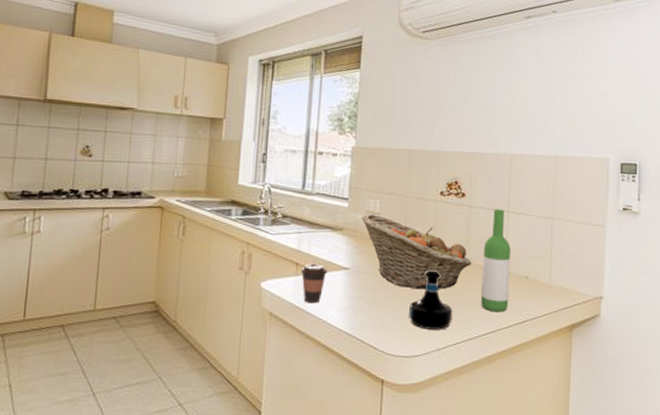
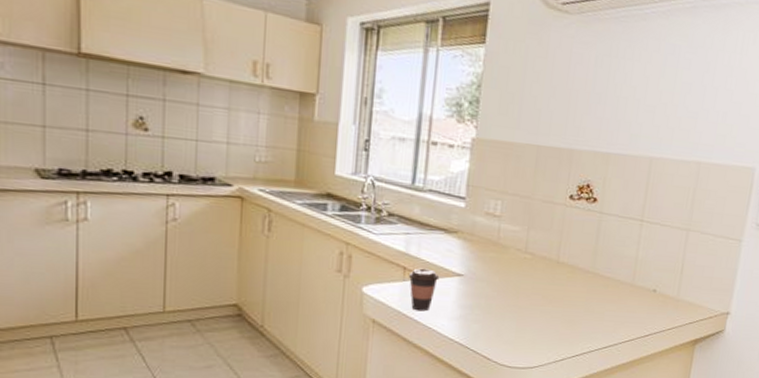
fruit basket: present [360,214,472,290] -> none [478,216,599,300]
tequila bottle: present [409,269,453,330] -> none [526,278,574,342]
wine bottle: present [481,209,511,313] -> none [604,217,641,326]

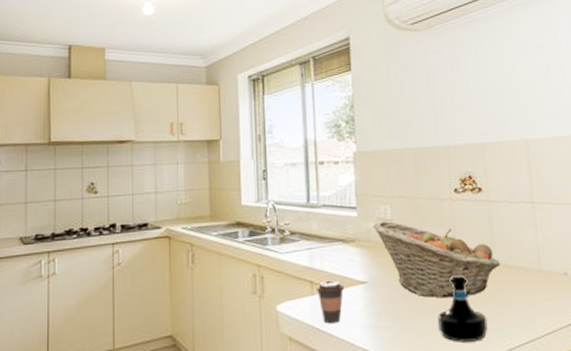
fruit basket: none [478,216,599,300] -> present [372,221,501,299]
tequila bottle: none [526,278,574,342] -> present [438,274,488,342]

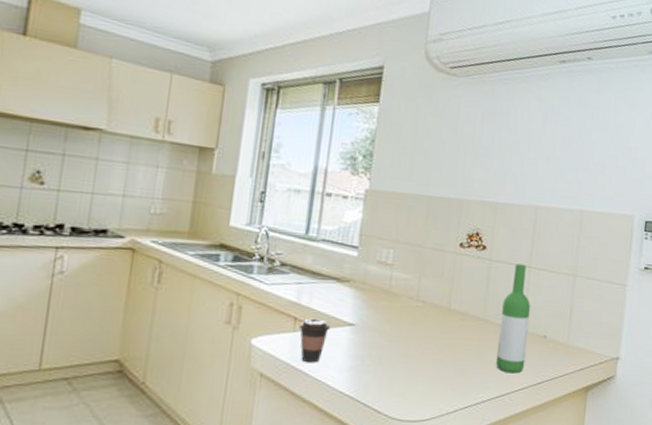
fruit basket: present [372,221,501,299] -> none [371,265,489,349]
tequila bottle: present [438,274,488,342] -> none [418,326,466,392]
wine bottle: none [511,200,550,317] -> present [496,263,531,374]

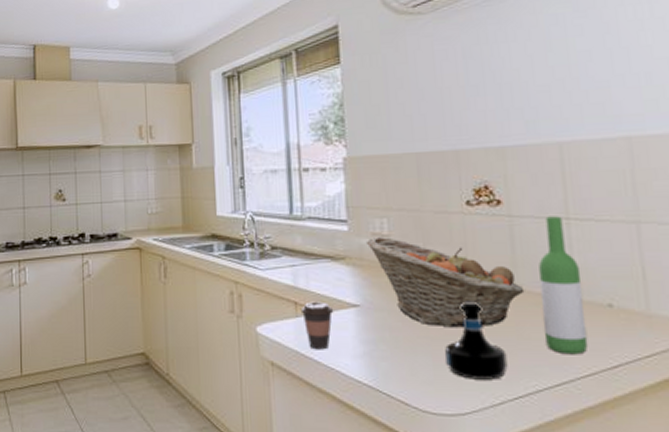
fruit basket: none [371,265,489,349] -> present [365,237,525,328]
tequila bottle: none [418,326,466,392] -> present [445,301,508,380]

